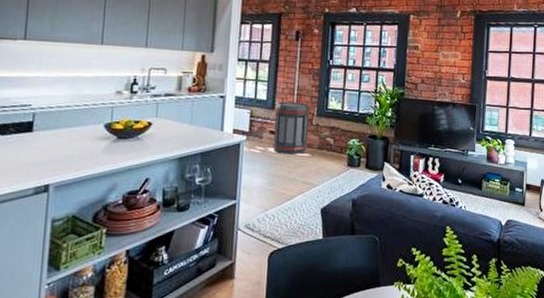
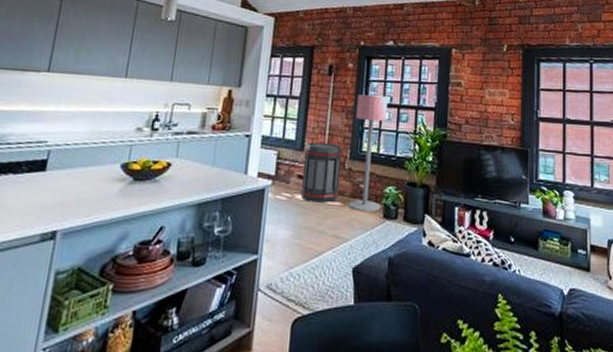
floor lamp: none [316,58,351,162] -> present [348,94,388,212]

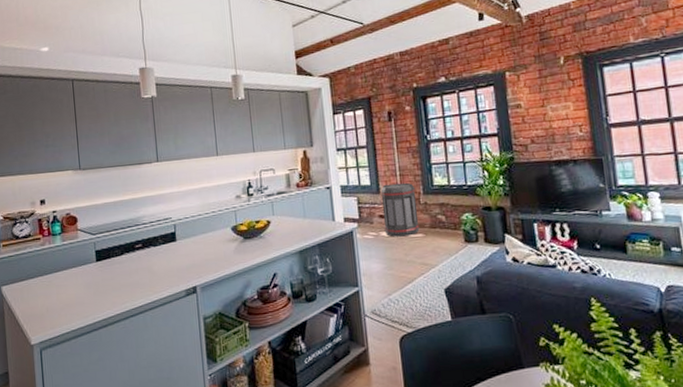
floor lamp: present [348,94,388,212] -> none [420,131,460,240]

